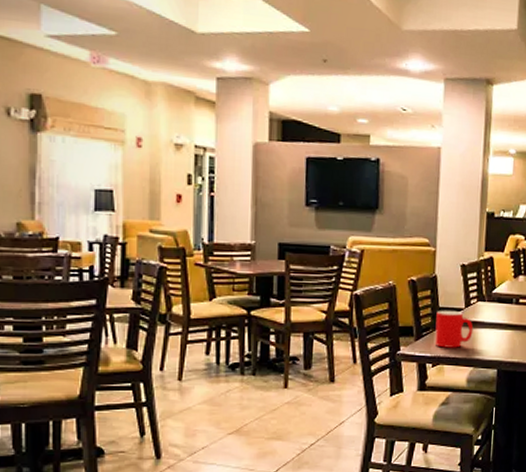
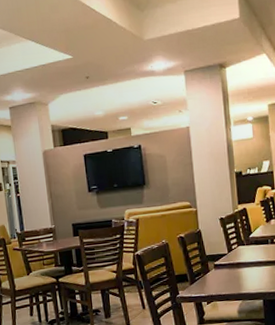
cup: present [434,310,474,348] -> none [204,256,238,288]

